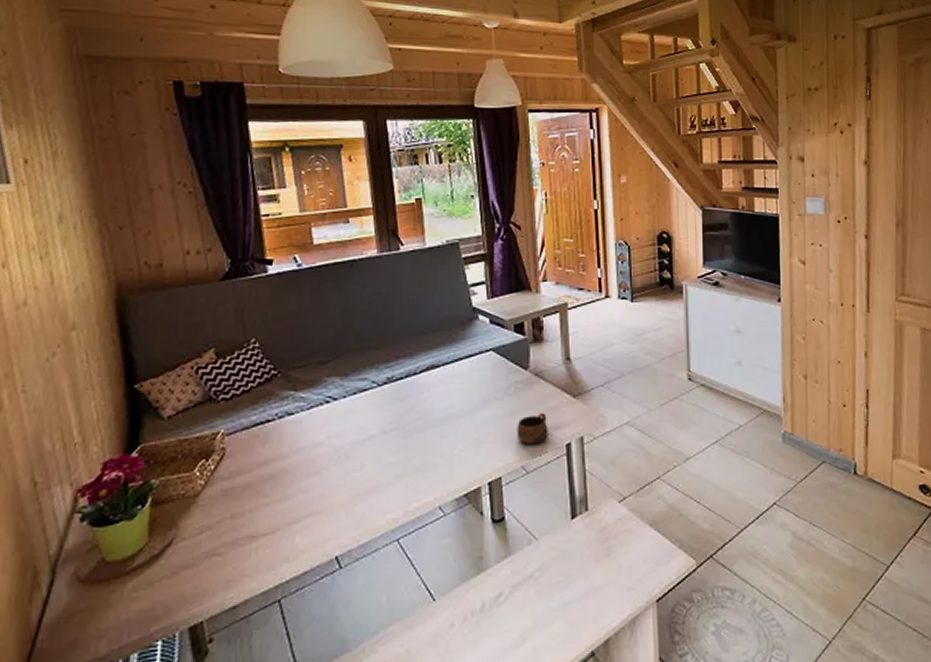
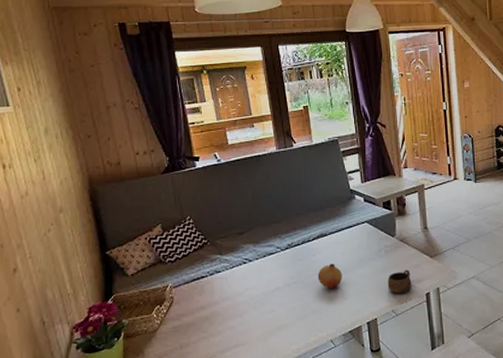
fruit: none [425,404,457,437] -> present [317,263,342,288]

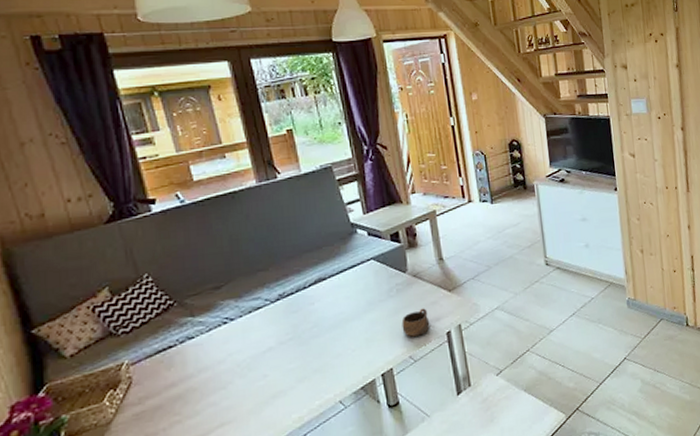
fruit: present [317,263,342,288] -> none [318,311,348,341]

